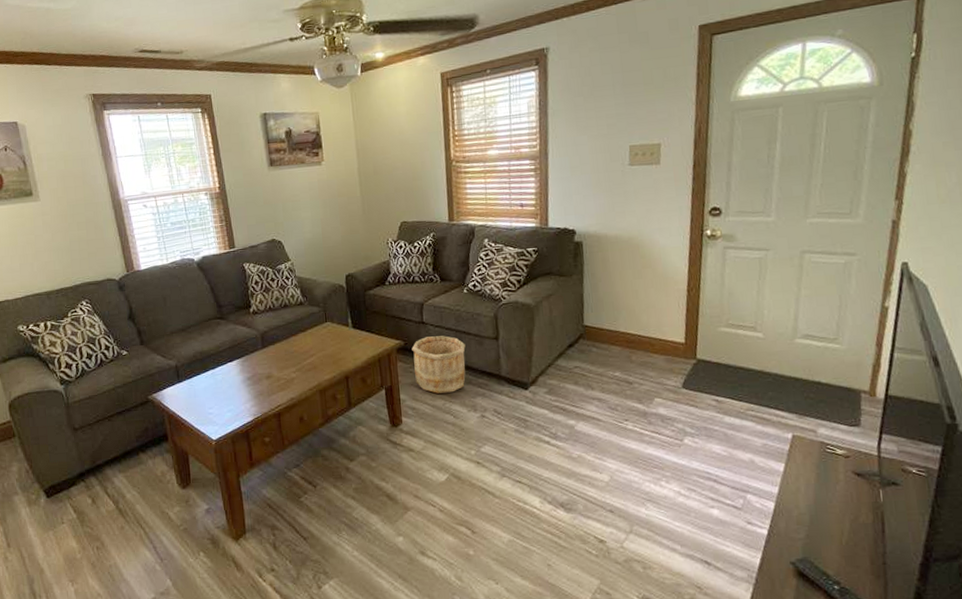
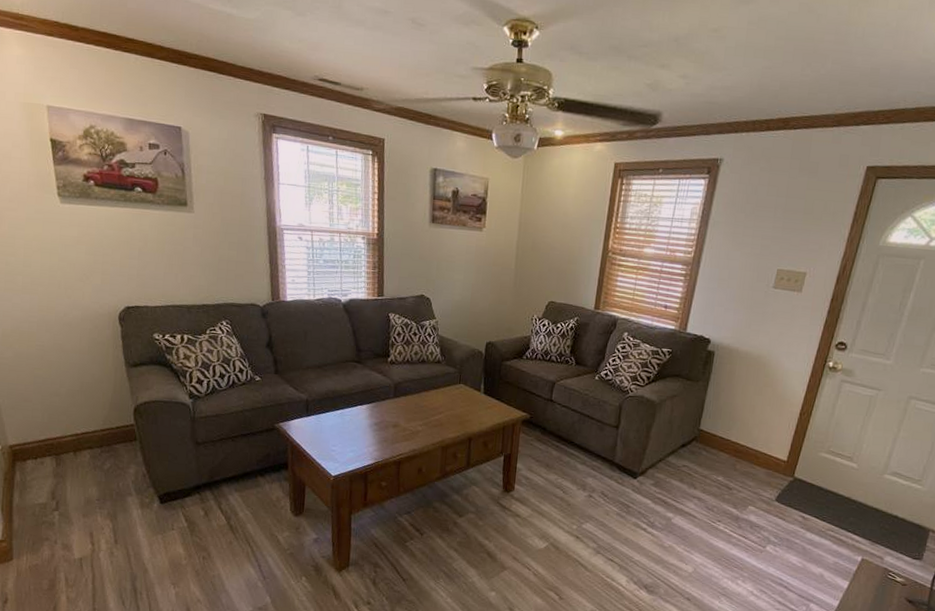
wooden bucket: present [412,336,466,394] -> none [534,414,587,470]

